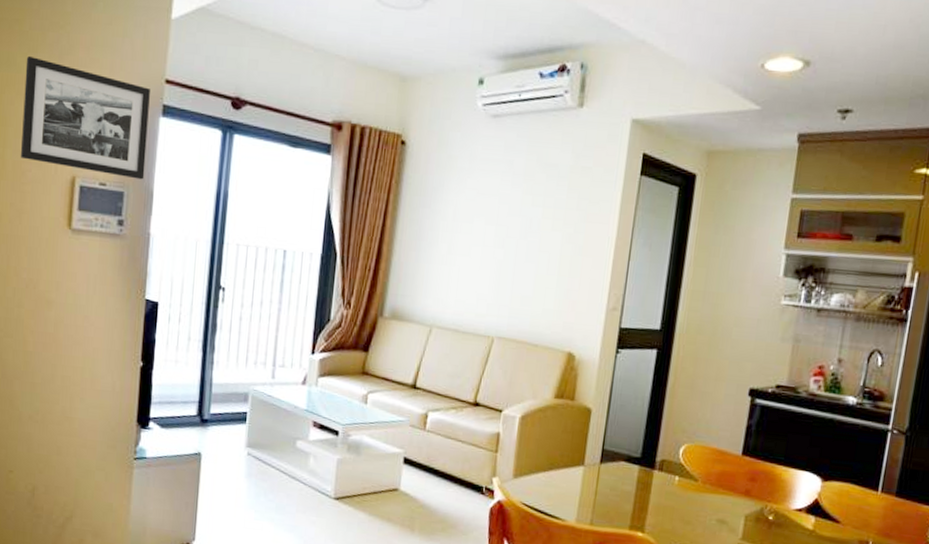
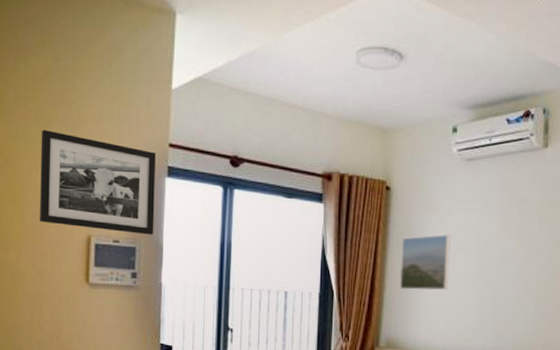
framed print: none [409,197,469,259] -> present [399,234,451,290]

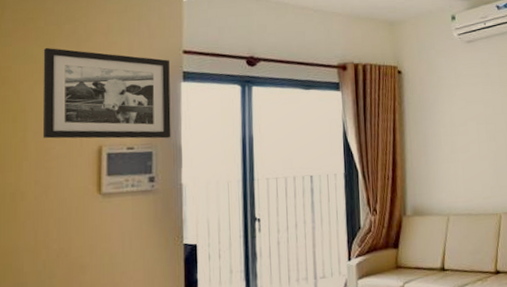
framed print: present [399,234,451,290] -> none [417,107,464,160]

